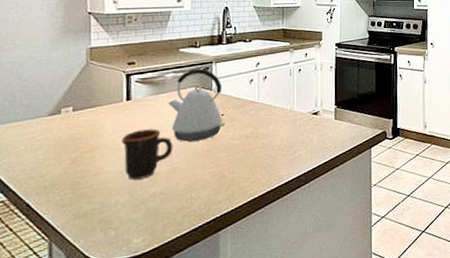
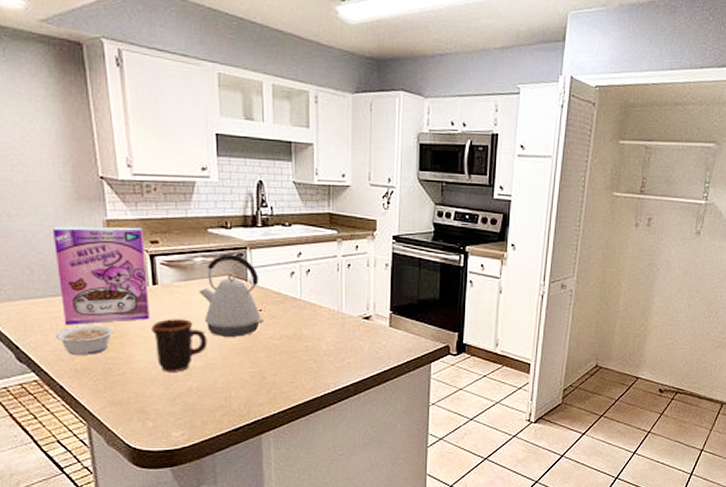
legume: none [28,141,86,172] -> present [55,325,114,355]
cereal box: none [38,52,122,145] -> present [52,226,150,325]

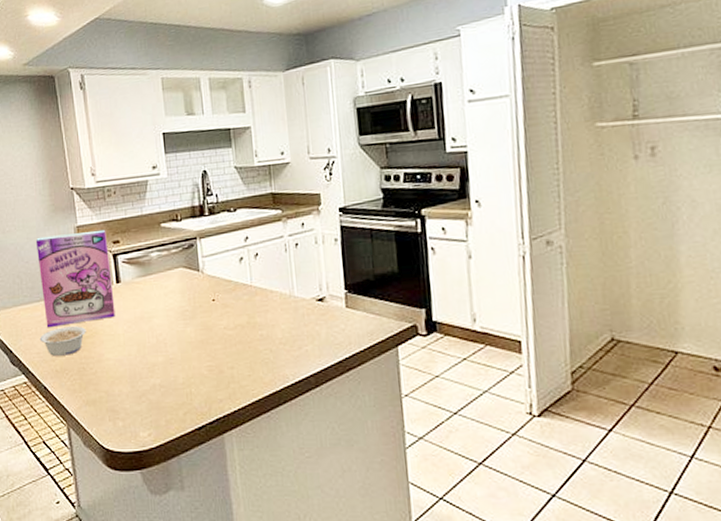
mug: present [152,319,208,372] -> none [117,314,167,369]
kettle: present [199,254,264,337] -> none [156,246,218,330]

